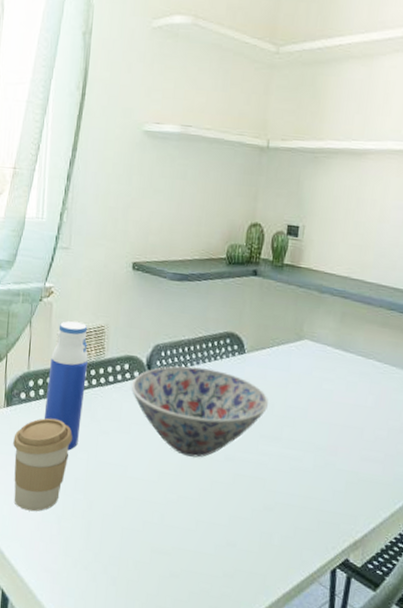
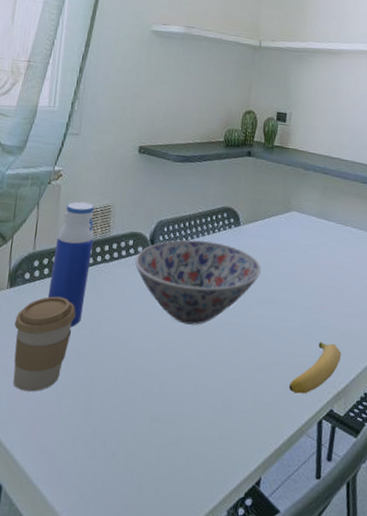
banana: none [299,486,360,540] -> present [289,342,341,394]

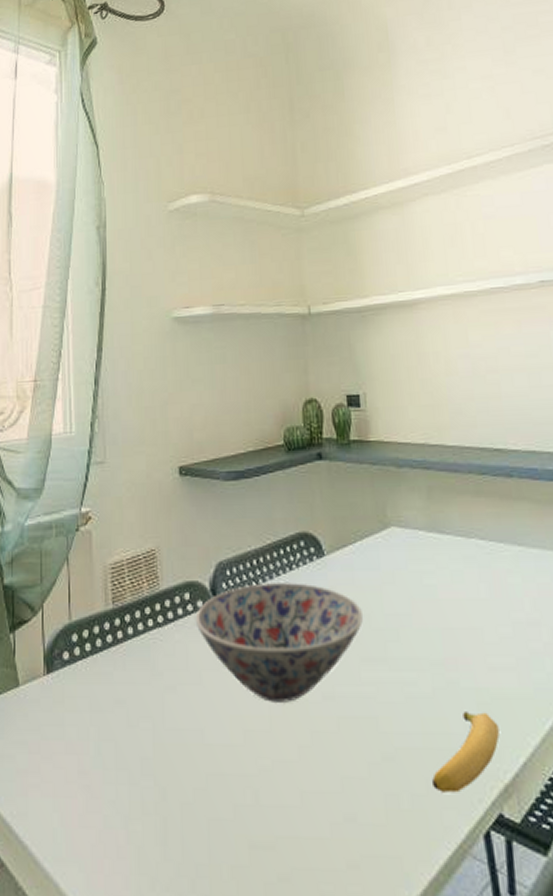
coffee cup: present [12,296,76,392] -> none [59,680,131,816]
water bottle: present [47,201,95,327] -> none [93,549,141,721]

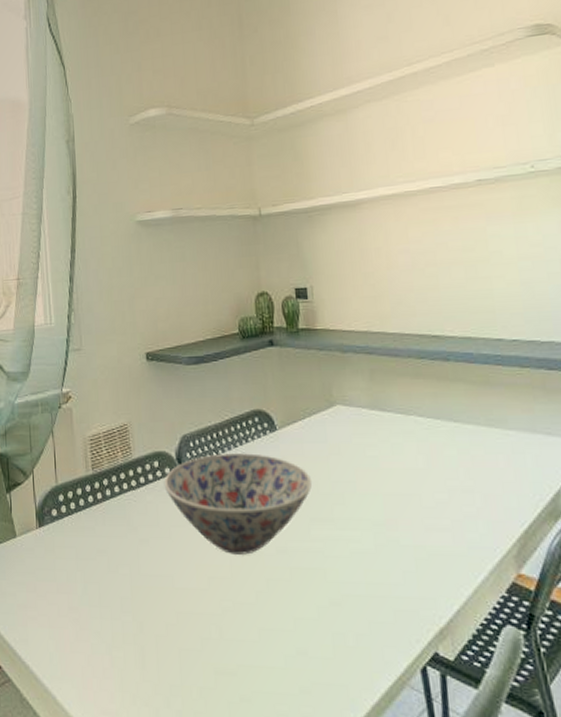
banana: present [432,712,500,793] -> none [375,566,435,634]

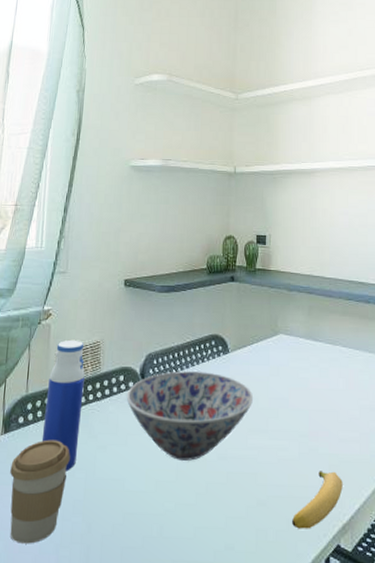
coffee cup: none [50,533,111,644] -> present [10,439,70,544]
water bottle: none [77,423,118,567] -> present [41,339,85,471]
banana: none [375,566,435,634] -> present [292,471,343,529]

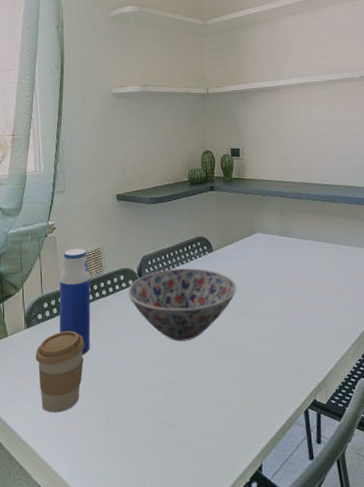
banana: present [292,471,343,529] -> none [275,342,317,389]

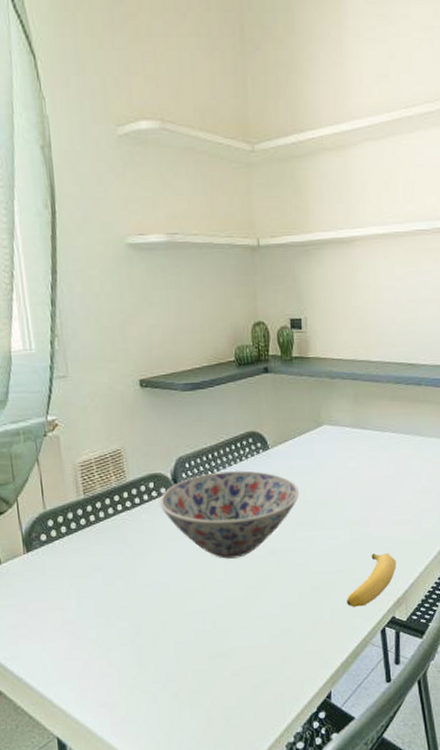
coffee cup: present [36,331,85,413] -> none [41,553,106,652]
water bottle: present [59,248,91,355] -> none [67,450,113,582]
banana: none [275,342,317,389] -> present [347,553,396,607]

